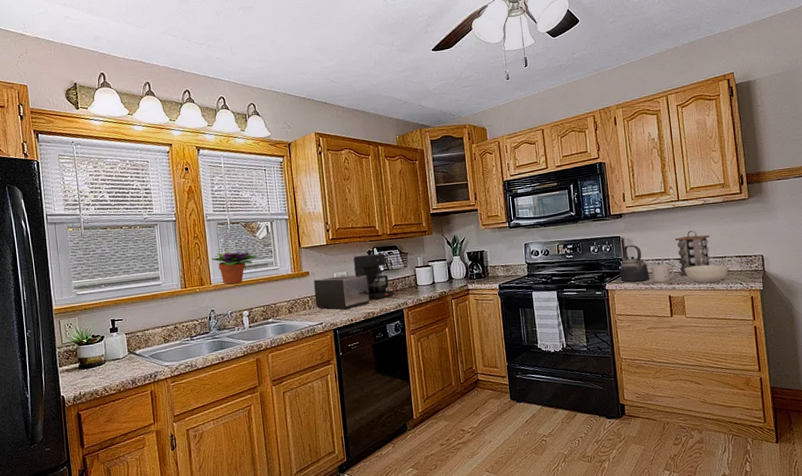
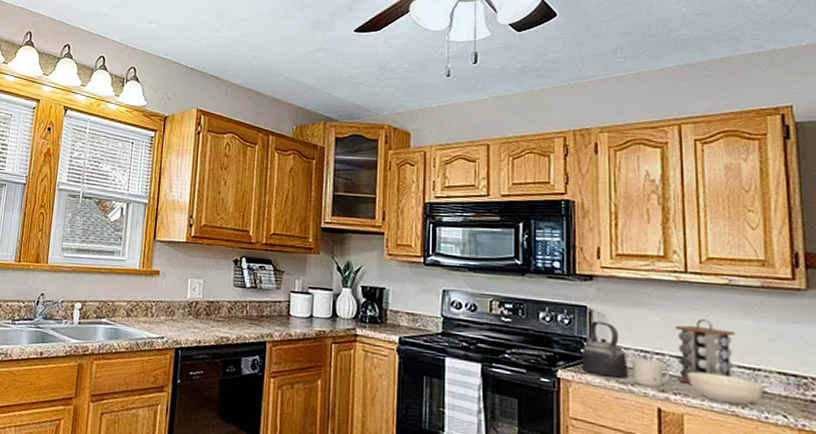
potted flower: present [211,251,259,285] -> none [53,229,107,269]
toaster: present [314,274,370,310] -> none [161,282,229,327]
coffee maker: present [353,254,394,300] -> none [214,263,258,323]

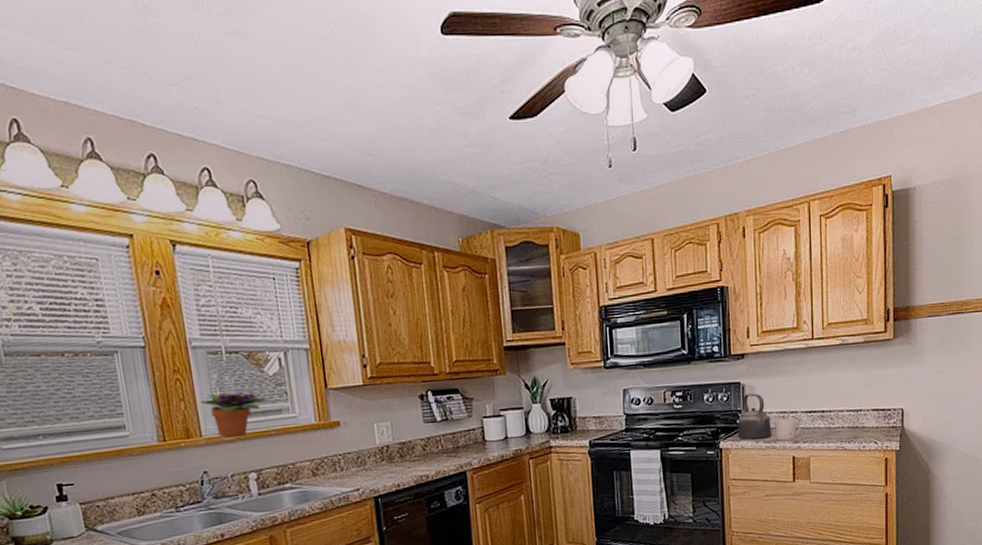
potted flower: none [53,229,107,269] -> present [200,392,270,437]
spice rack: present [675,319,735,384] -> none [804,377,845,433]
bowl: present [686,371,764,406] -> none [812,419,863,442]

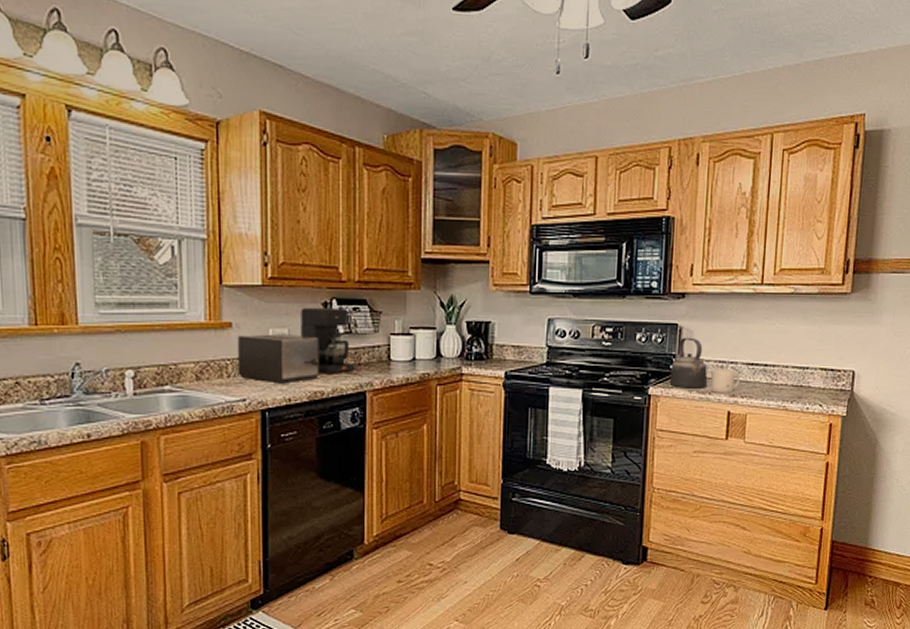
potted flower: present [200,392,270,437] -> none [80,277,157,328]
toaster: none [347,426,423,472] -> present [238,334,320,384]
coffee maker: none [400,398,455,460] -> present [301,307,355,374]

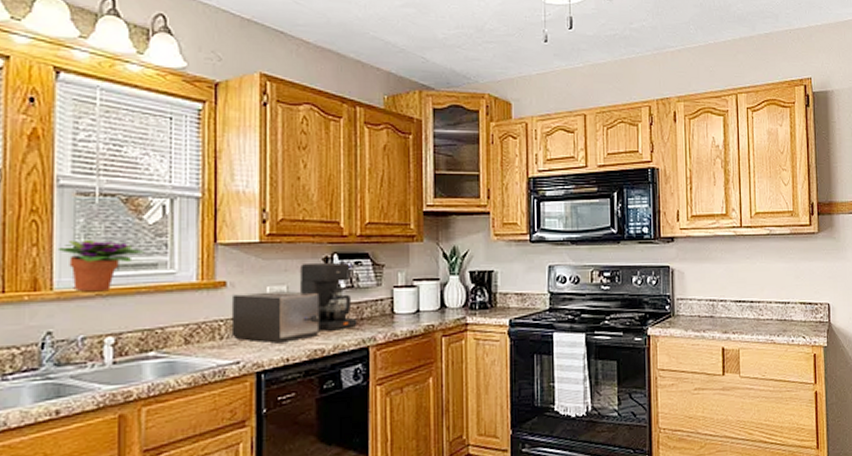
potted flower: none [80,277,157,328] -> present [57,239,145,292]
kettle: present [669,337,708,388] -> none [666,278,702,328]
mug: present [710,368,741,394] -> none [704,306,731,331]

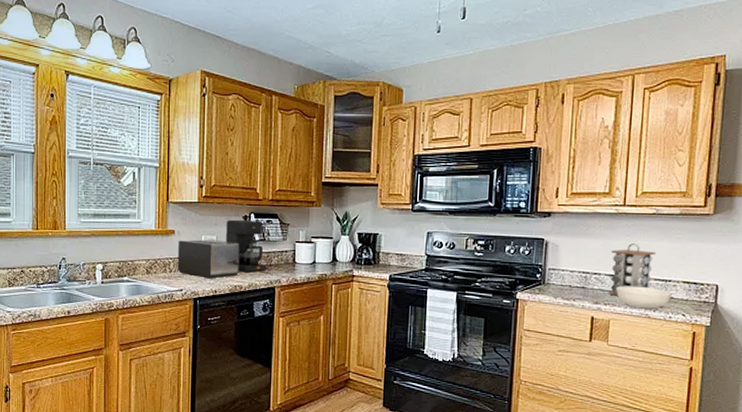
potted flower: present [57,239,145,292] -> none [68,195,121,233]
spice rack: none [733,266,773,323] -> present [608,243,655,296]
bowl: none [741,310,792,335] -> present [615,285,672,310]

